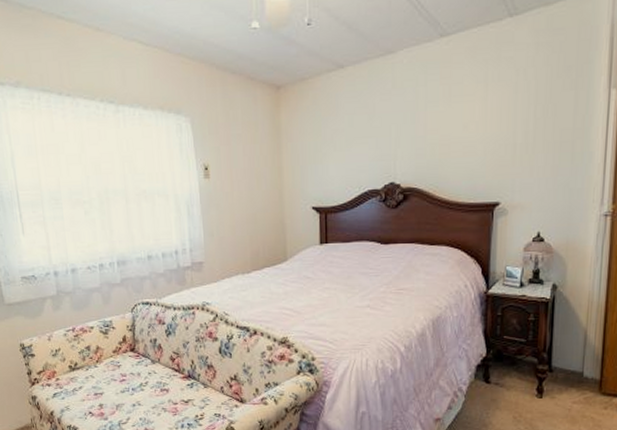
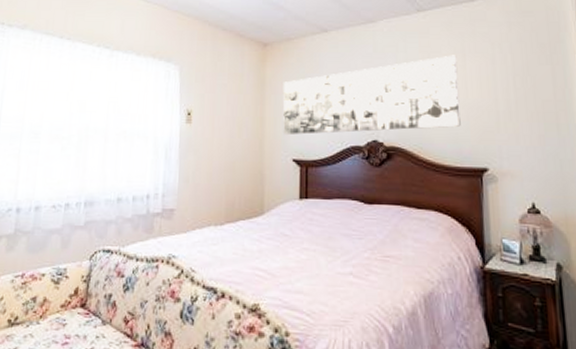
wall art: none [299,85,479,183] -> present [282,55,461,135]

